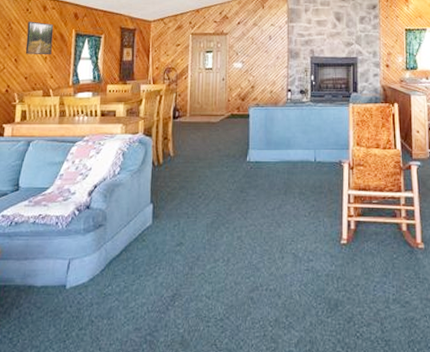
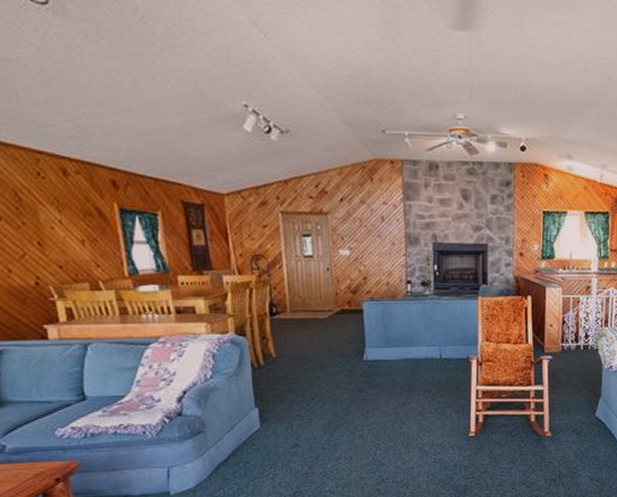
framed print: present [25,21,54,55] -> none [43,190,90,237]

